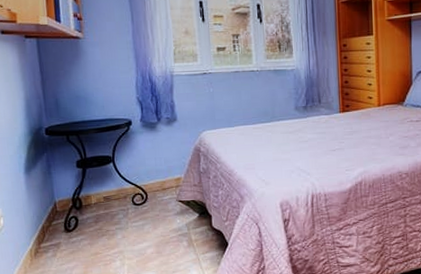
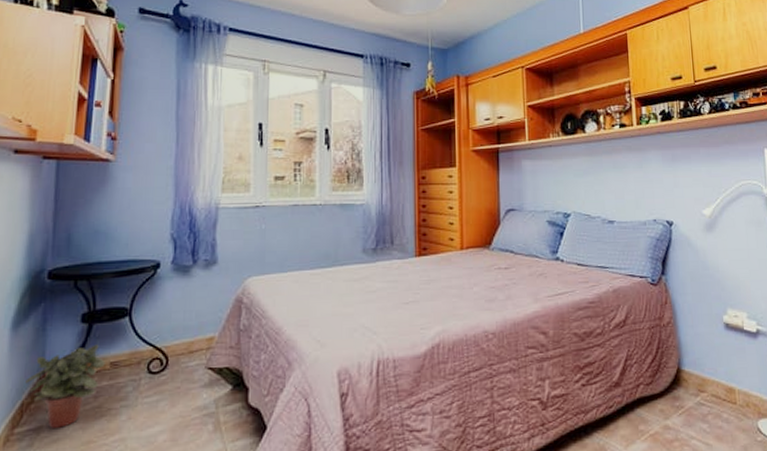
potted plant: none [42,184,100,244] -> present [25,344,106,428]

